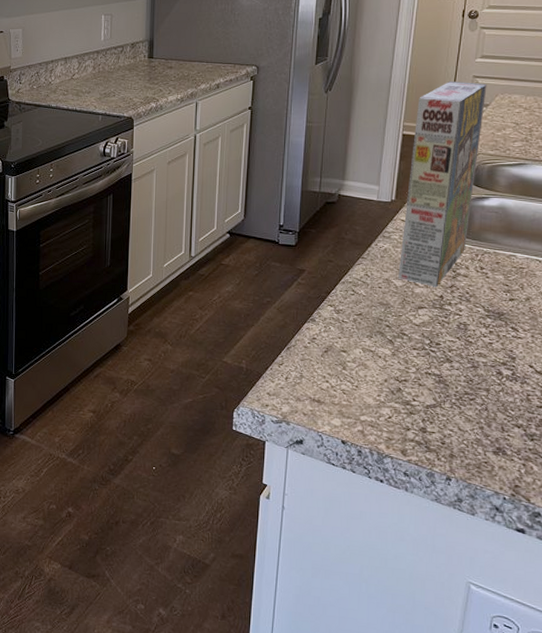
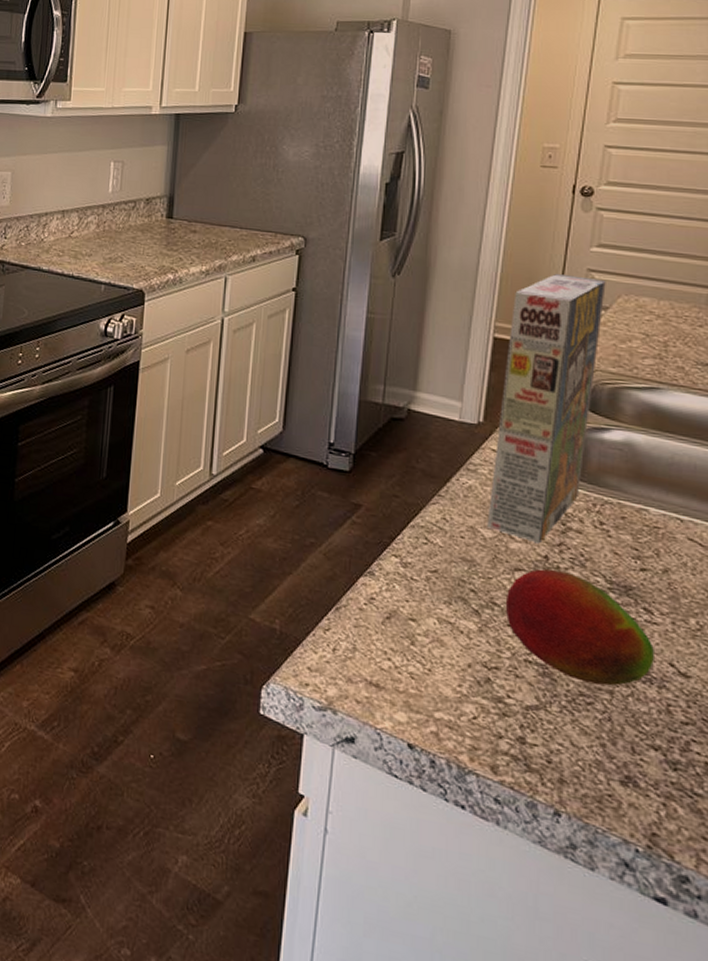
fruit: none [411,305,519,386] -> present [505,569,654,686]

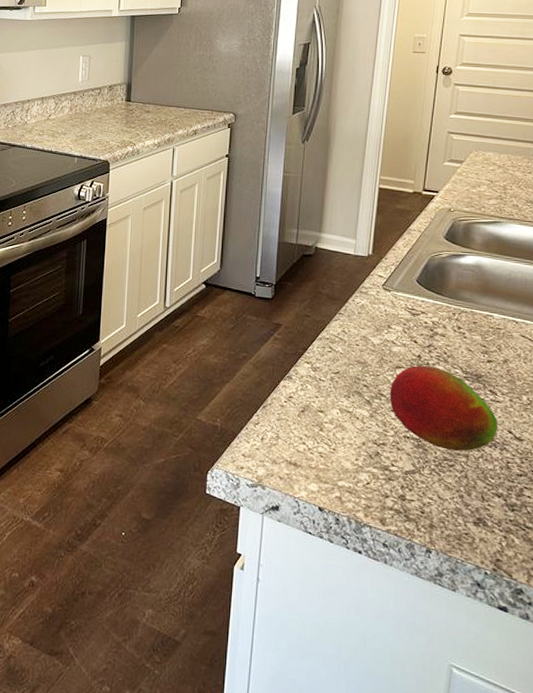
cereal box: present [487,273,606,544] -> none [376,135,461,347]

